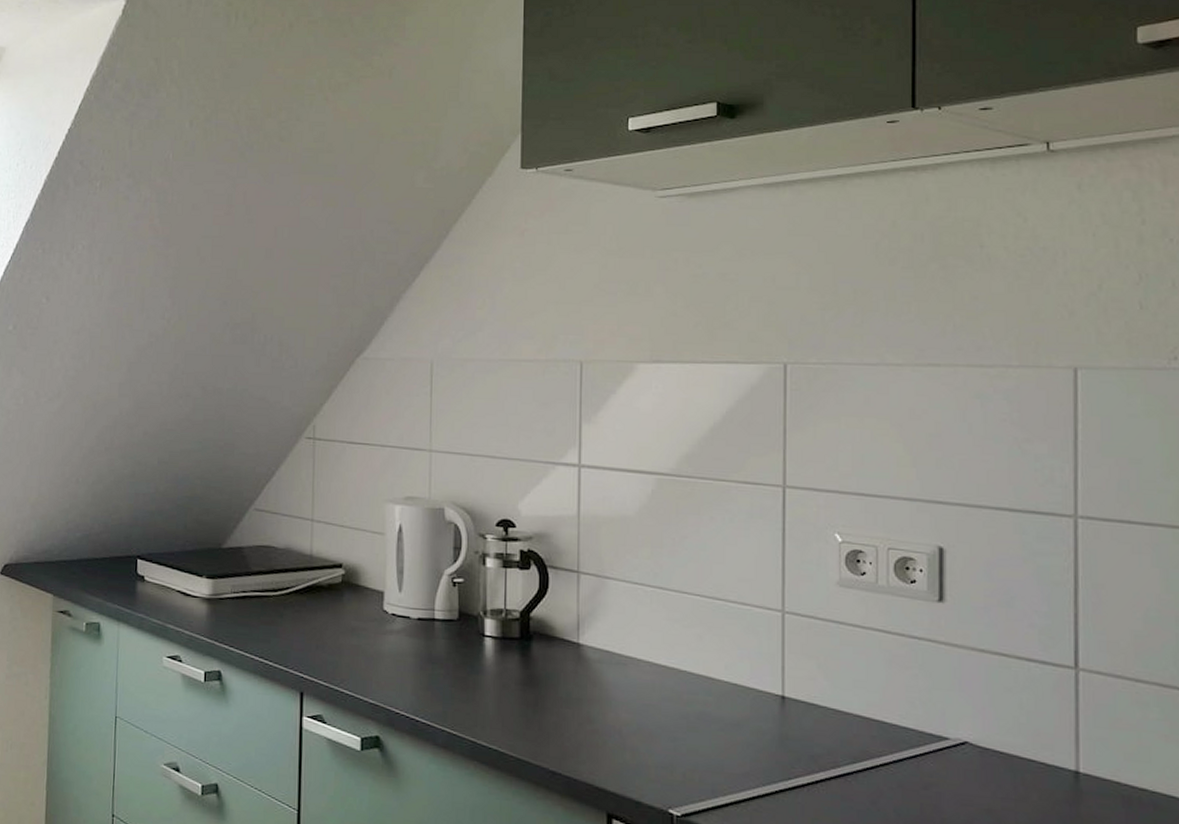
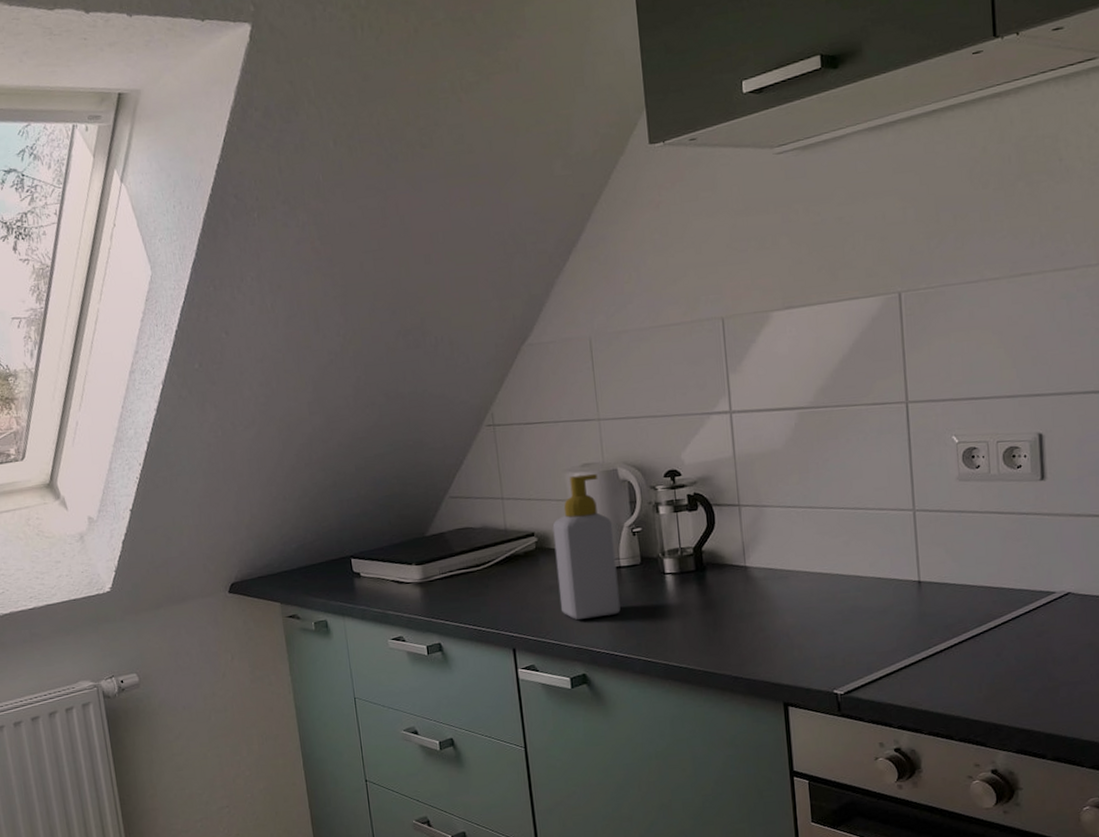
soap bottle: none [360,508,432,673] -> present [552,474,621,620]

